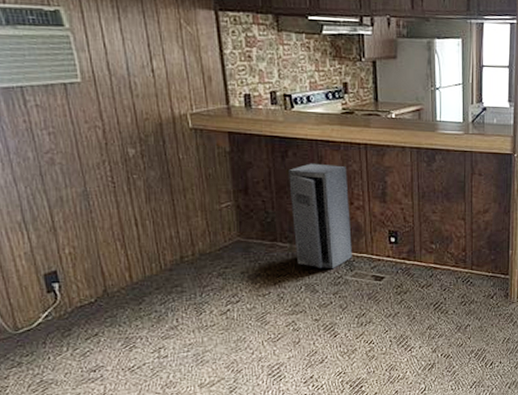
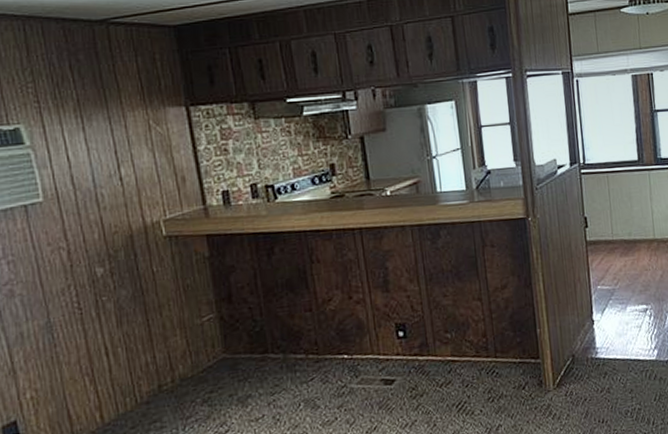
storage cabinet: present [289,163,352,270] -> none [276,256,356,379]

